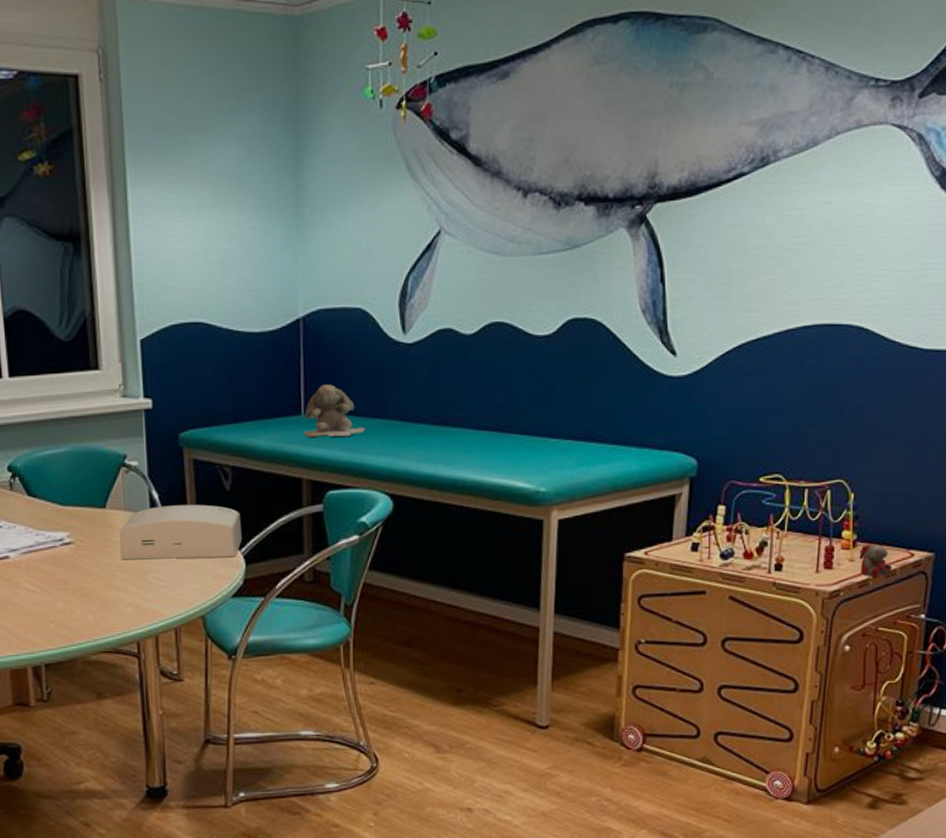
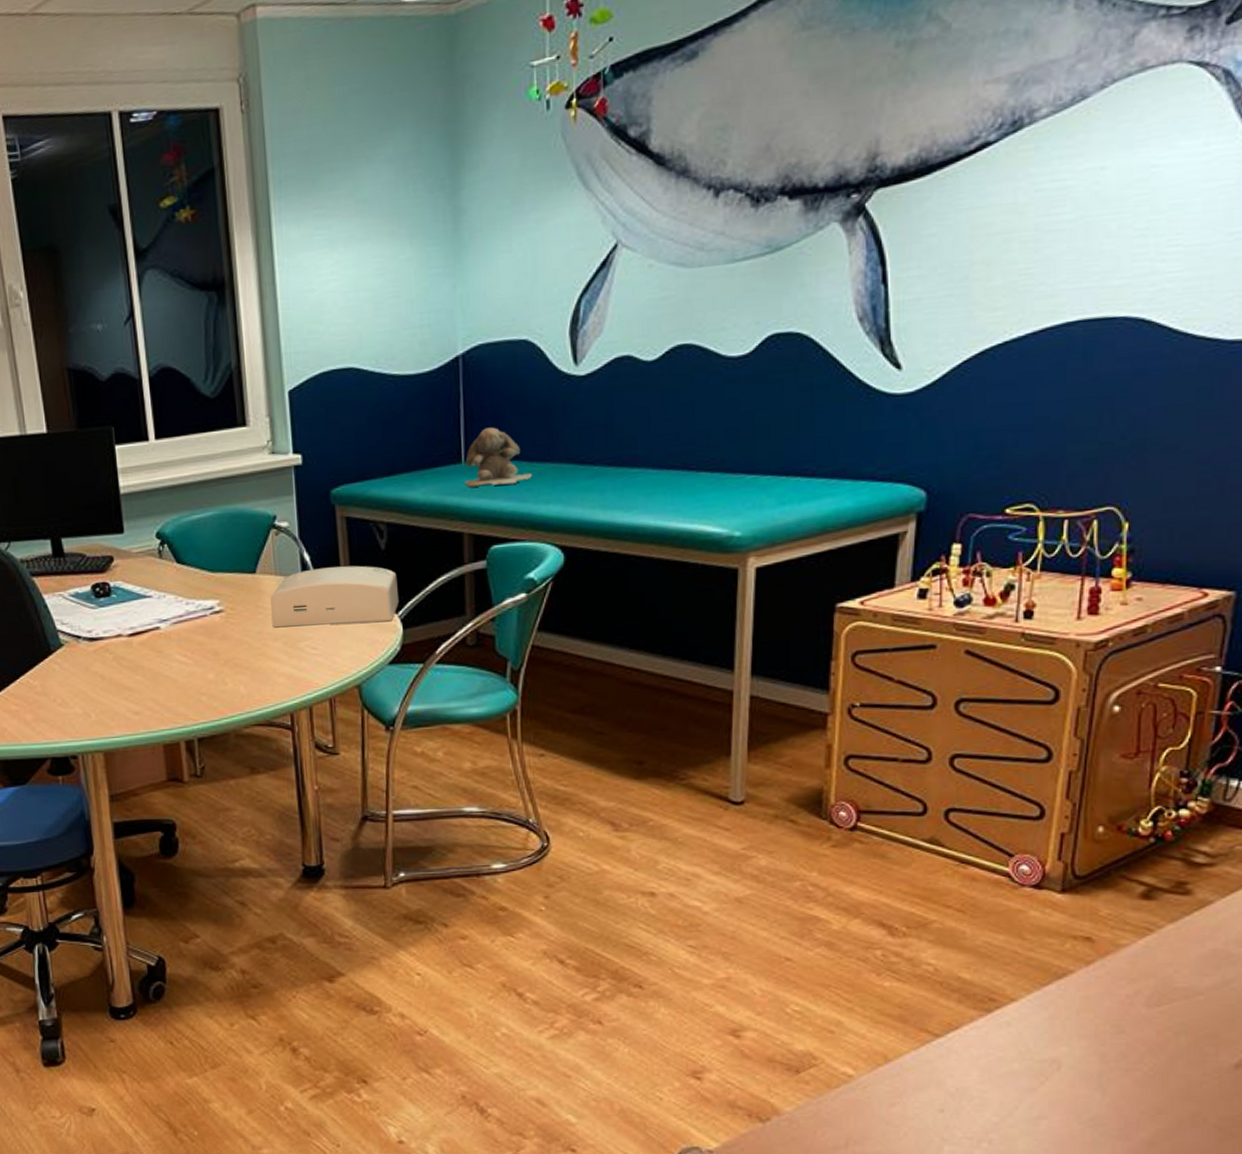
toy animal: present [859,544,893,577] -> none [1134,583,1179,623]

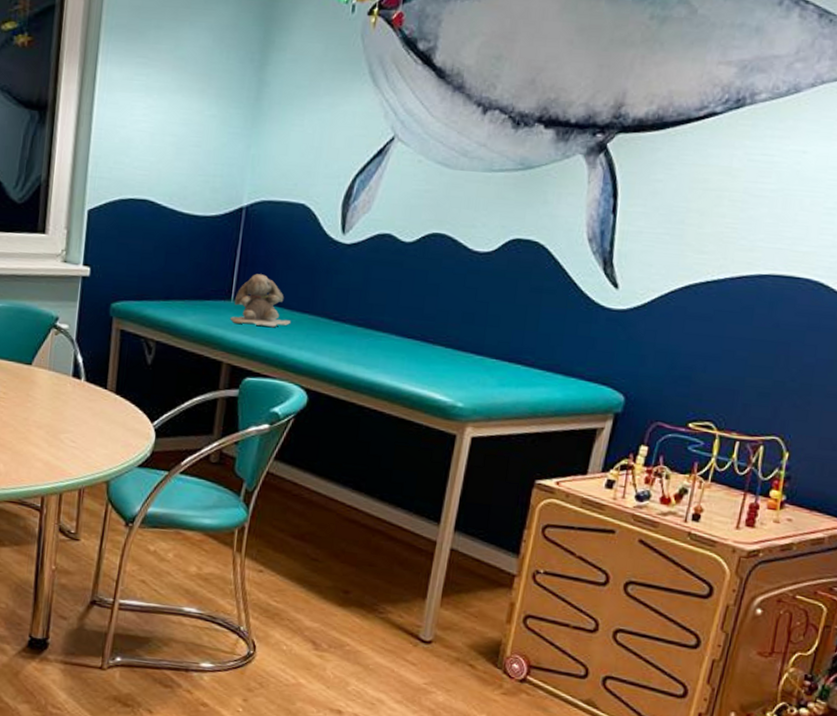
tissue dispenser: present [270,565,400,628] -> none [38,370,158,428]

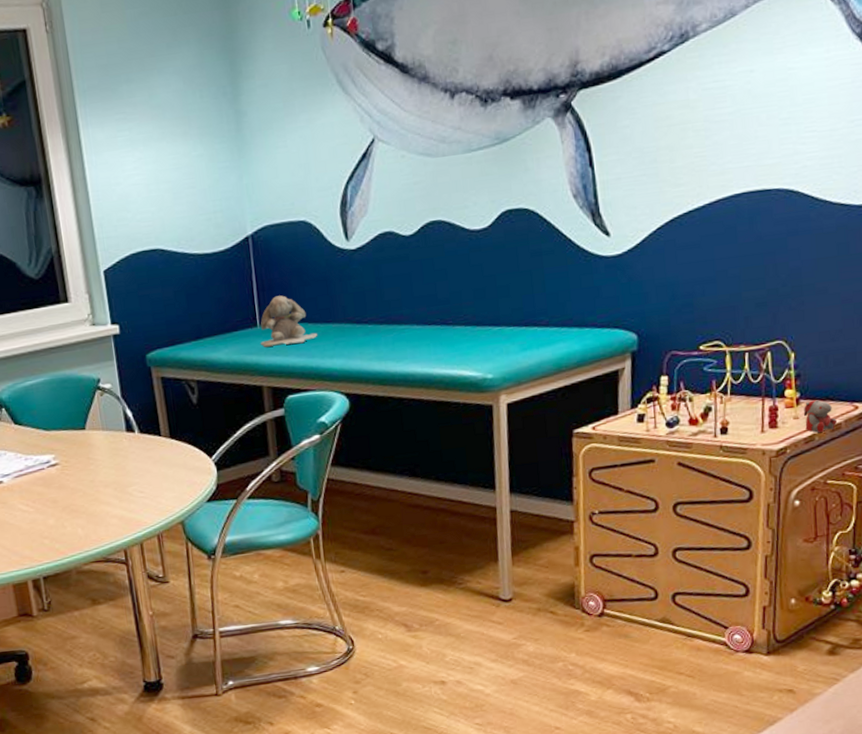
toy animal: none [784,507,821,543] -> present [803,400,838,433]

